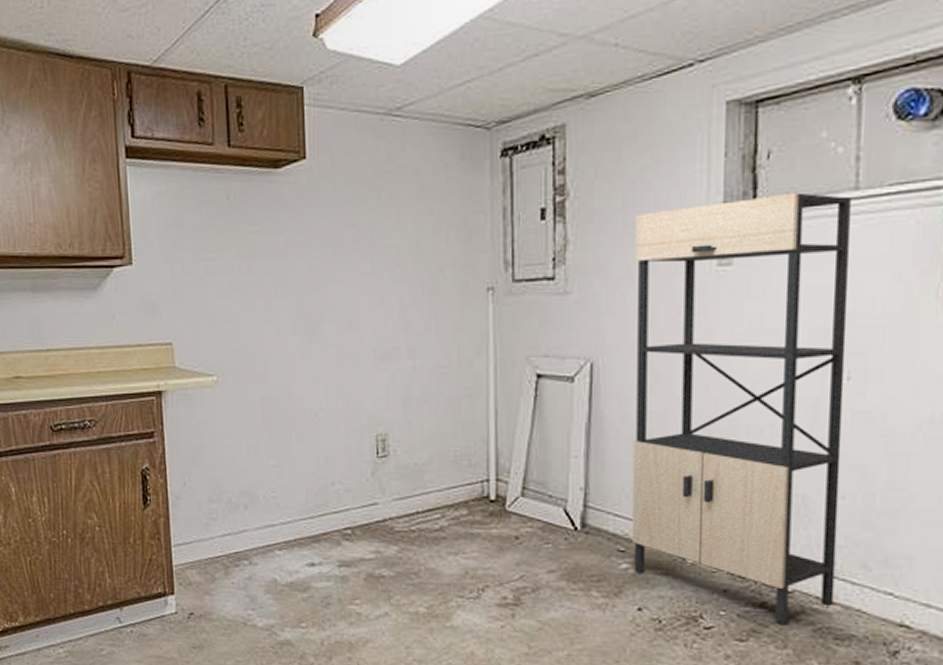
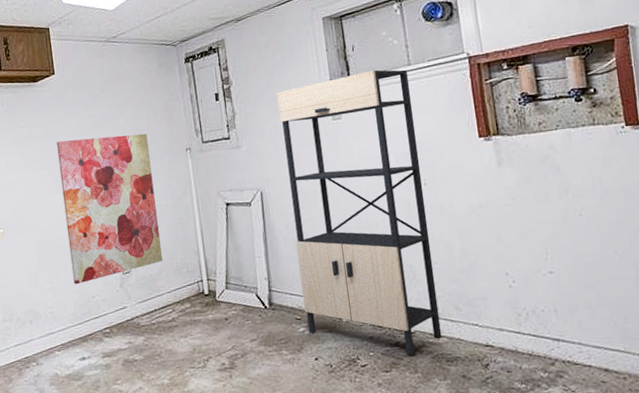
wall art: none [300,258,435,464] -> present [57,133,162,285]

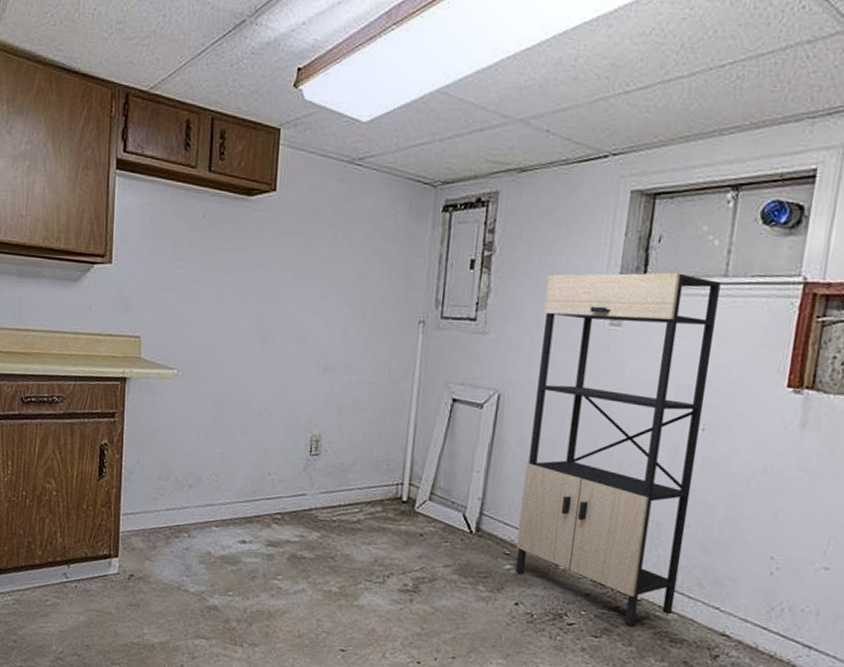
wall art: present [57,133,162,285] -> none [249,277,375,455]

